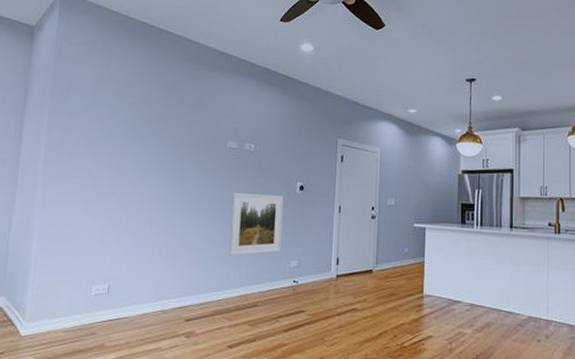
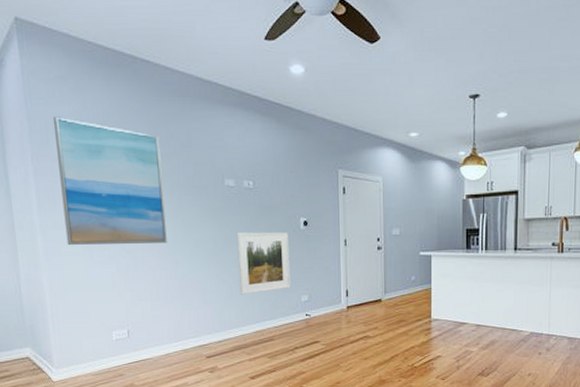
wall art: none [65,75,172,198] -> present [52,117,167,245]

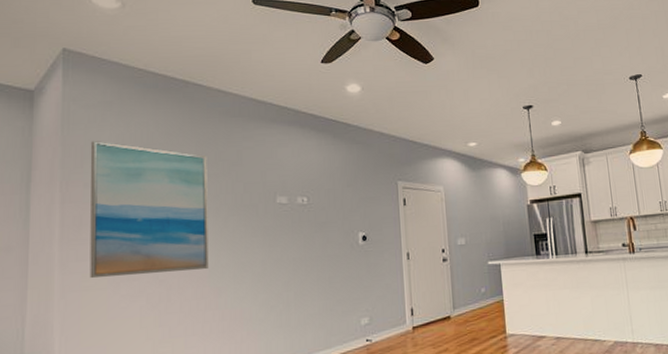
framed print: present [236,232,291,295] -> none [288,249,349,322]

